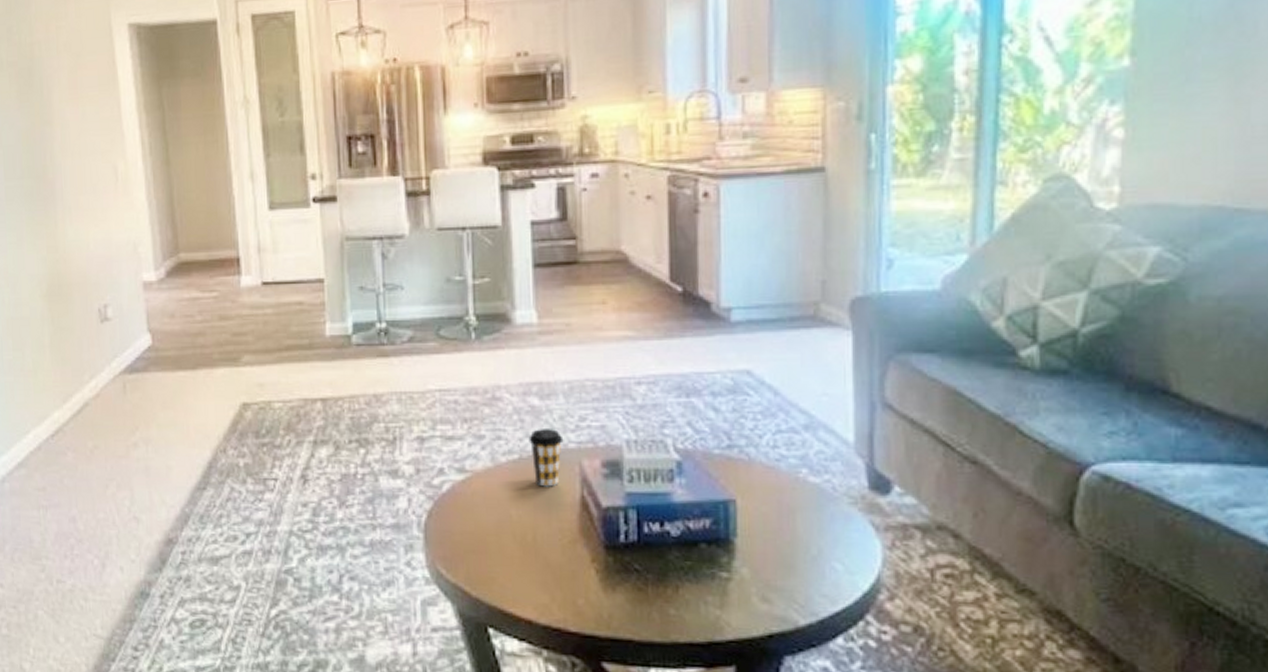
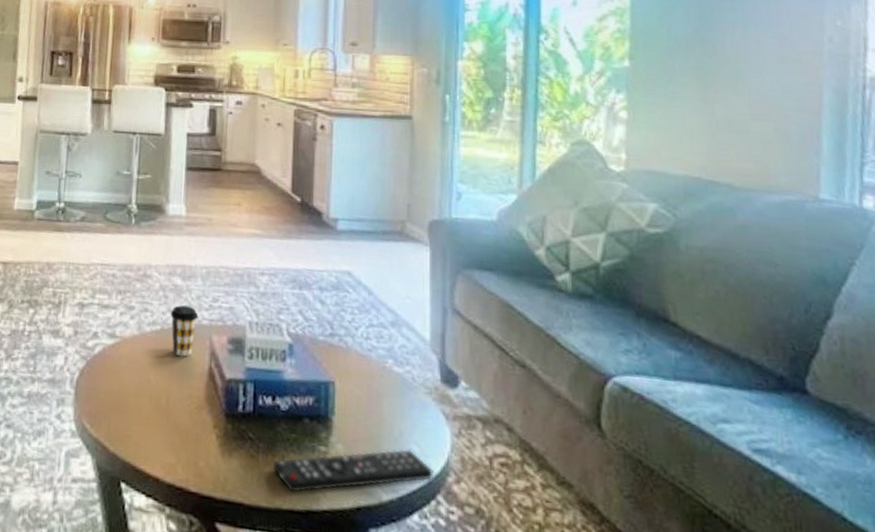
remote control: none [665,567,861,626] -> present [272,448,433,494]

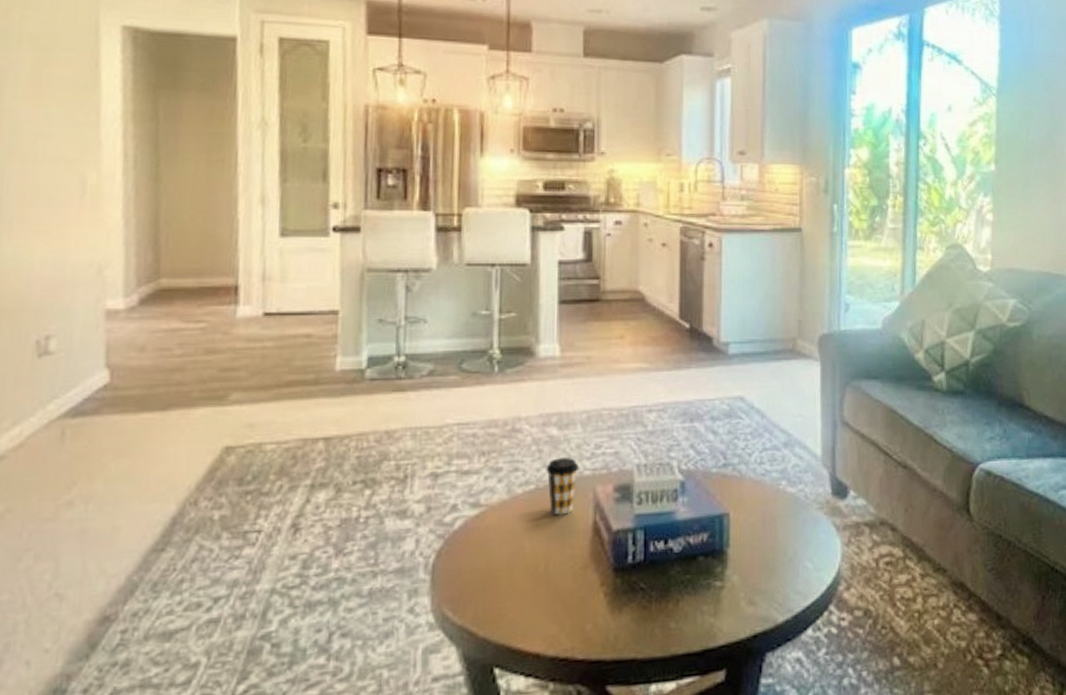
remote control: present [272,448,433,494] -> none [666,566,826,636]

